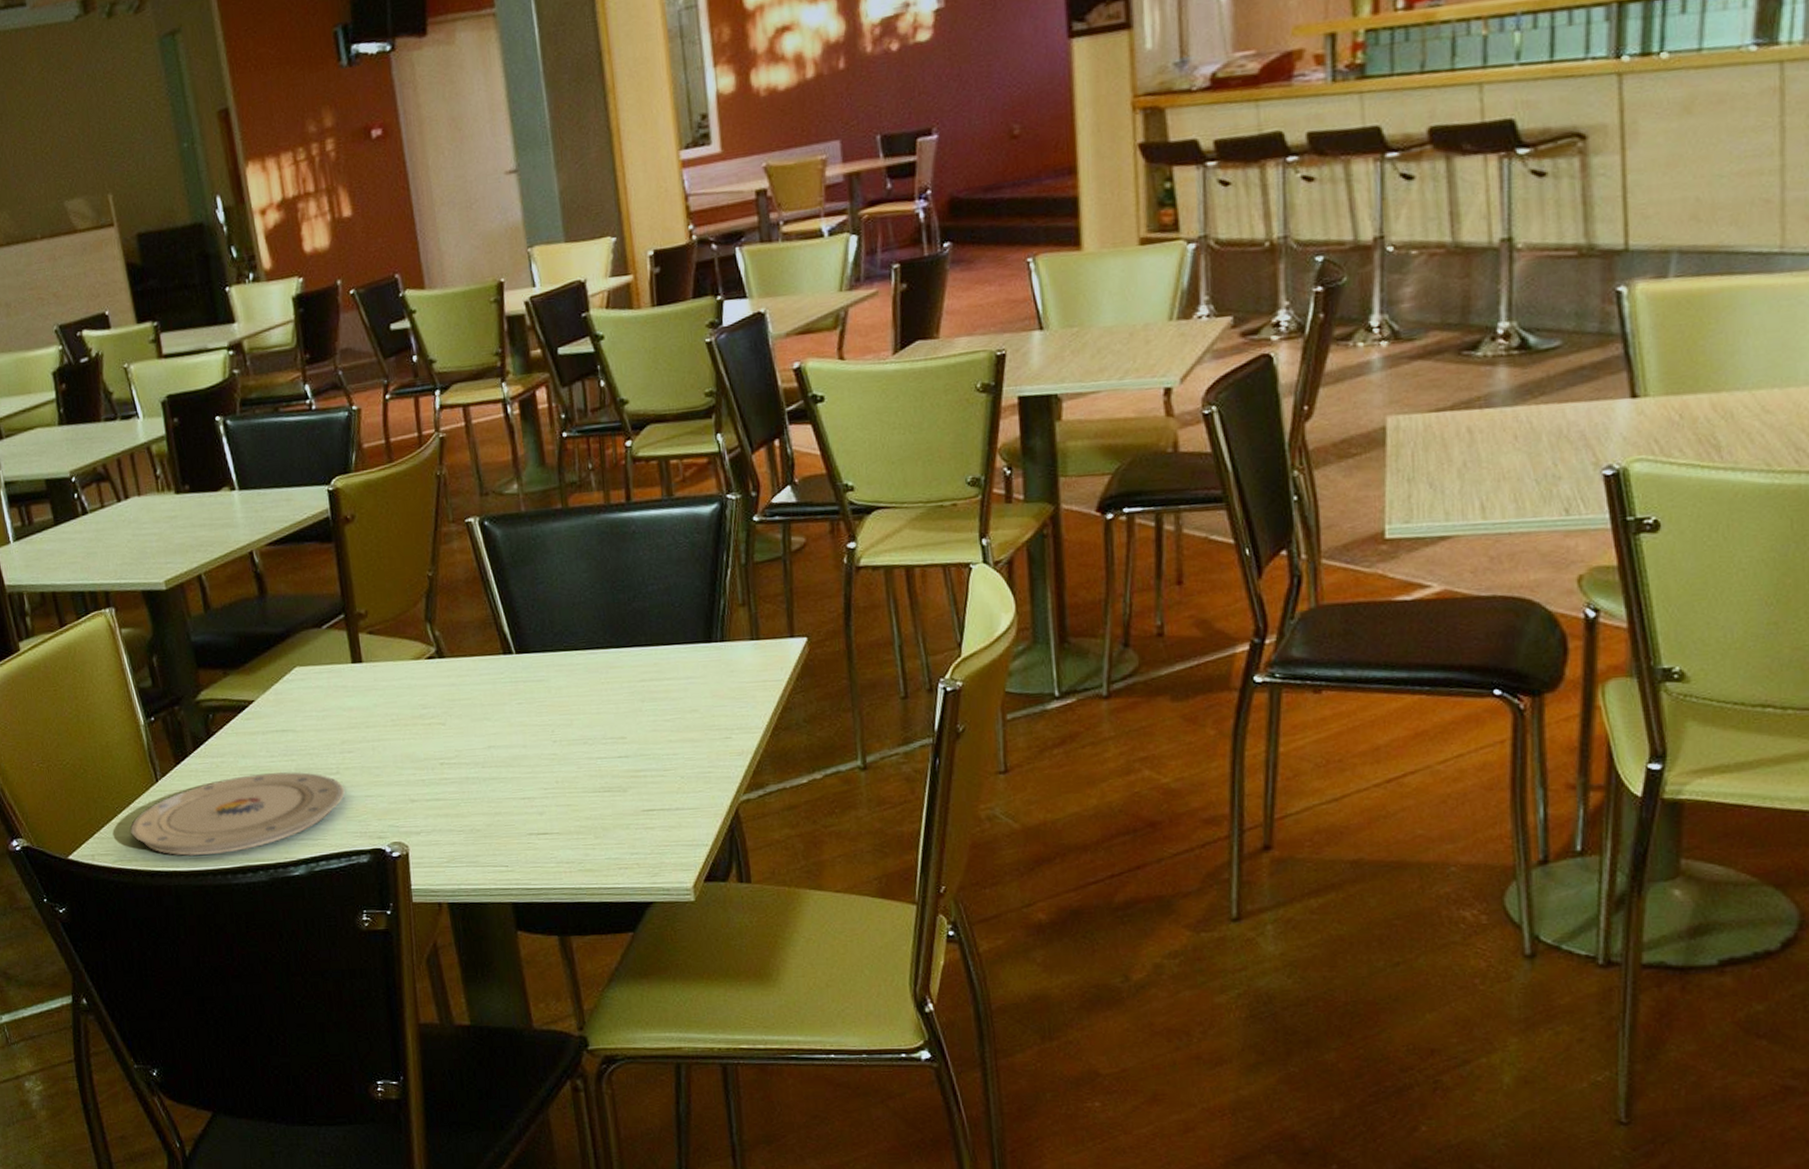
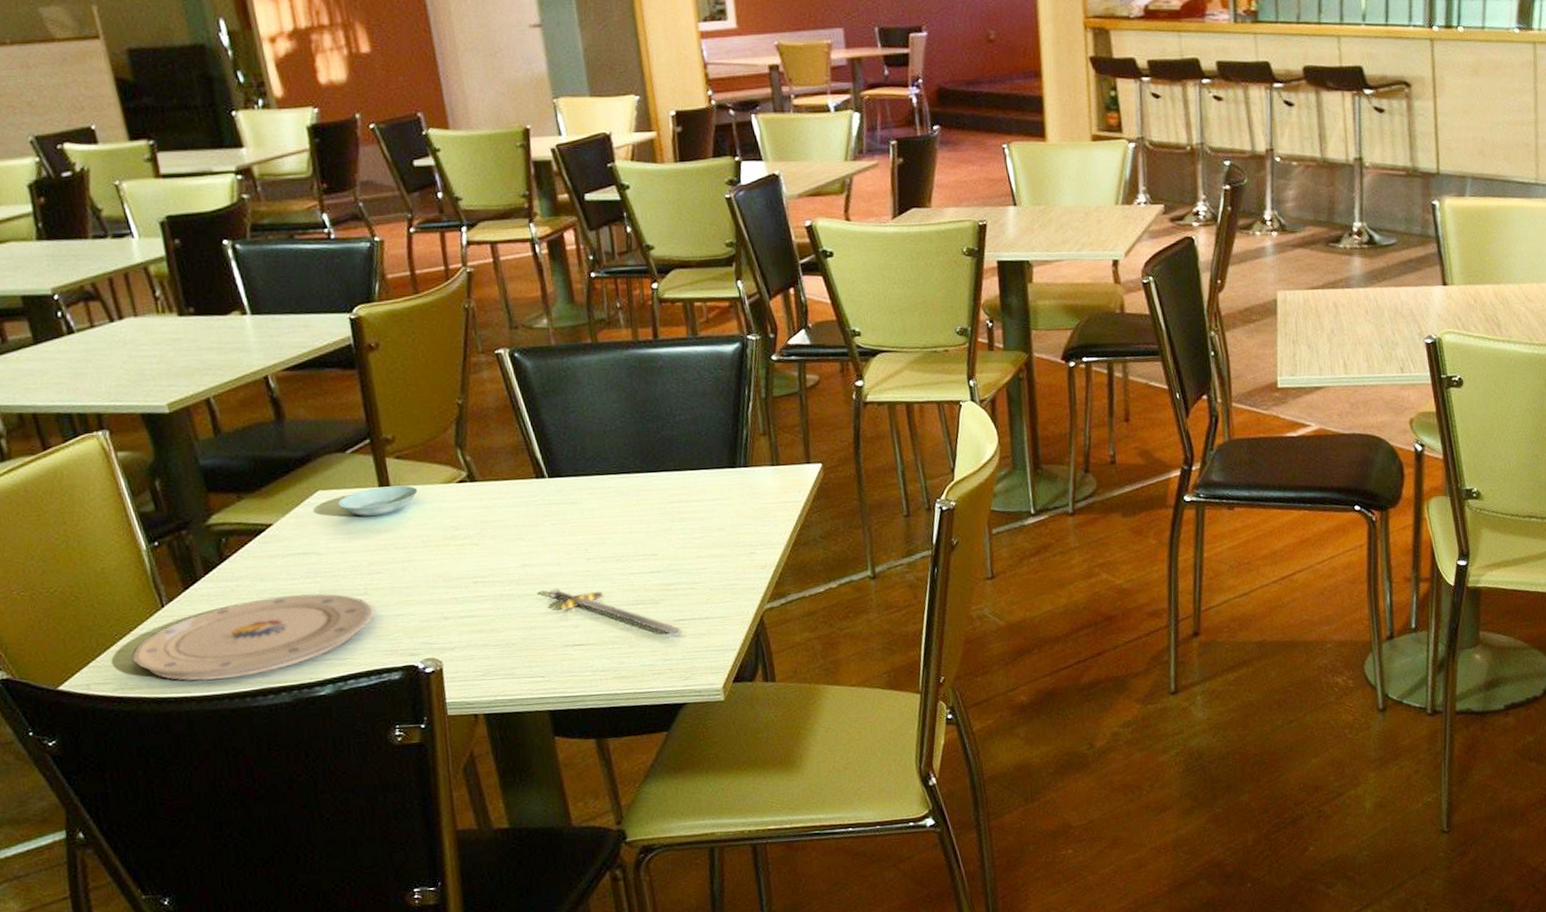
saucer: none [313,661,389,694] -> present [337,485,418,517]
plate: none [514,772,650,825] -> present [549,588,681,634]

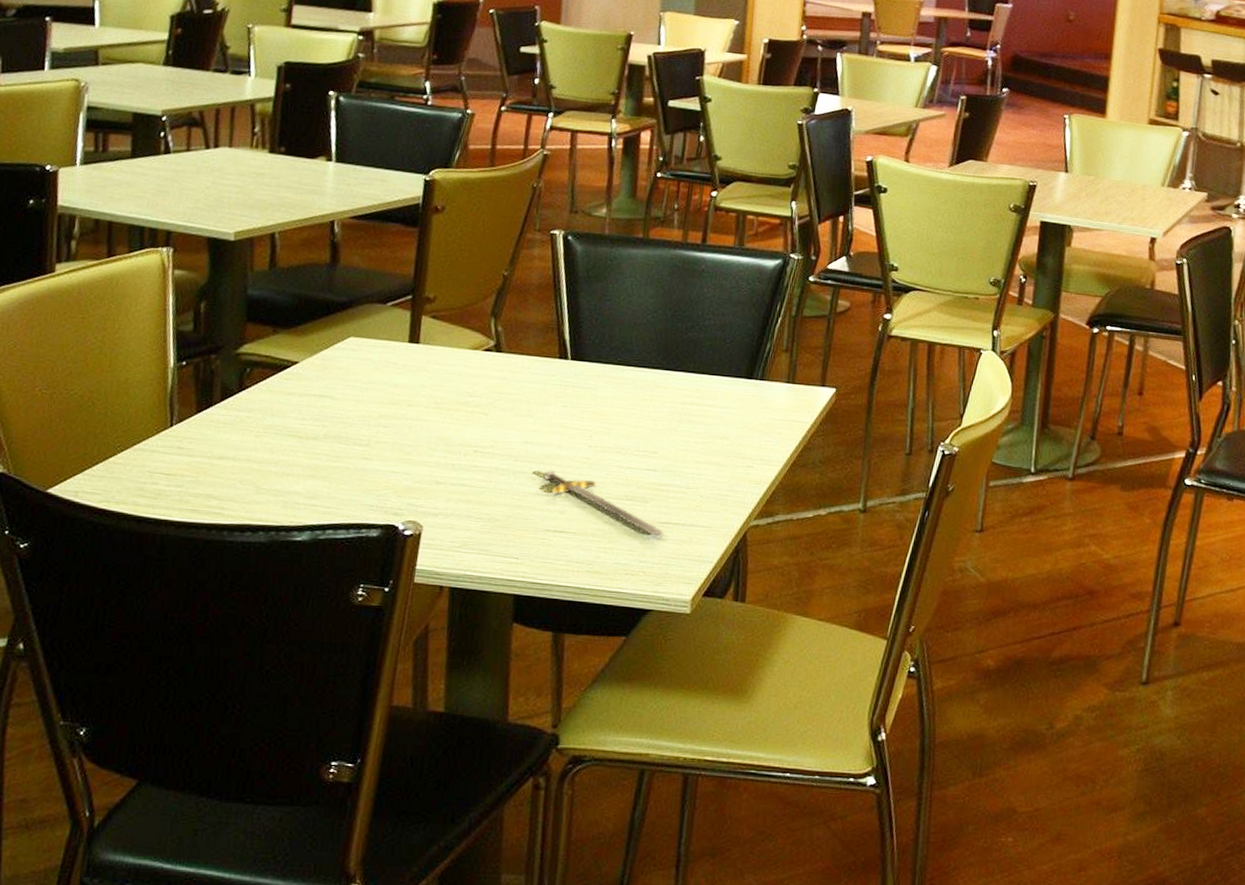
plate: present [131,593,374,681] -> none [127,434,371,509]
saucer: present [337,485,418,517] -> none [365,342,444,371]

